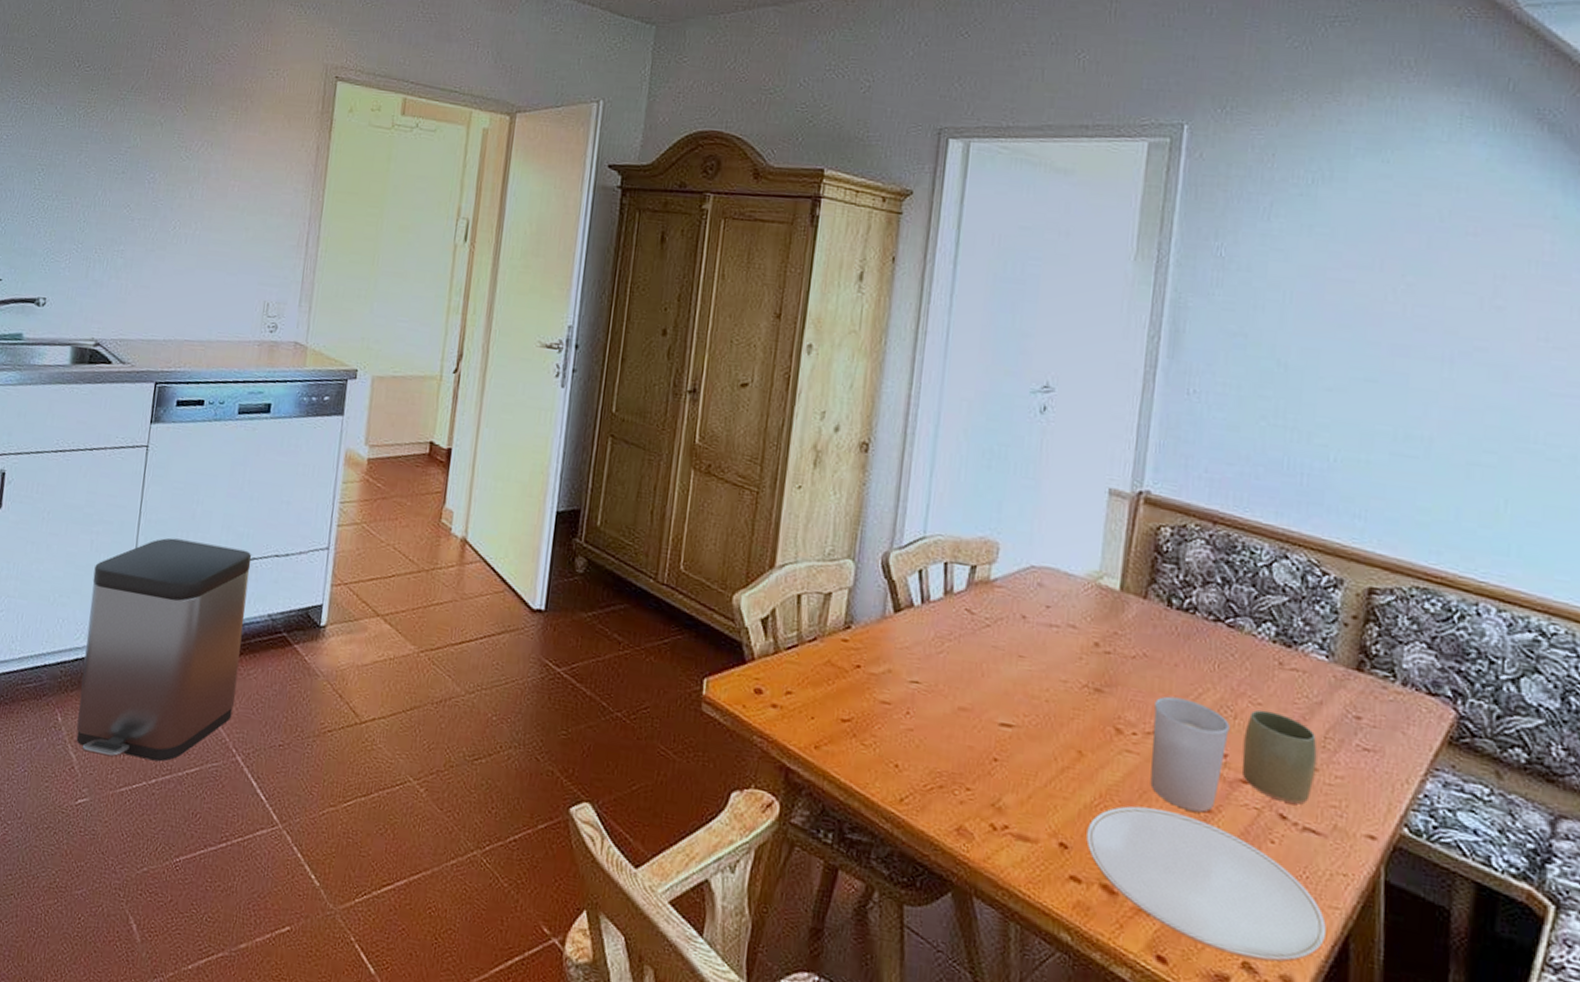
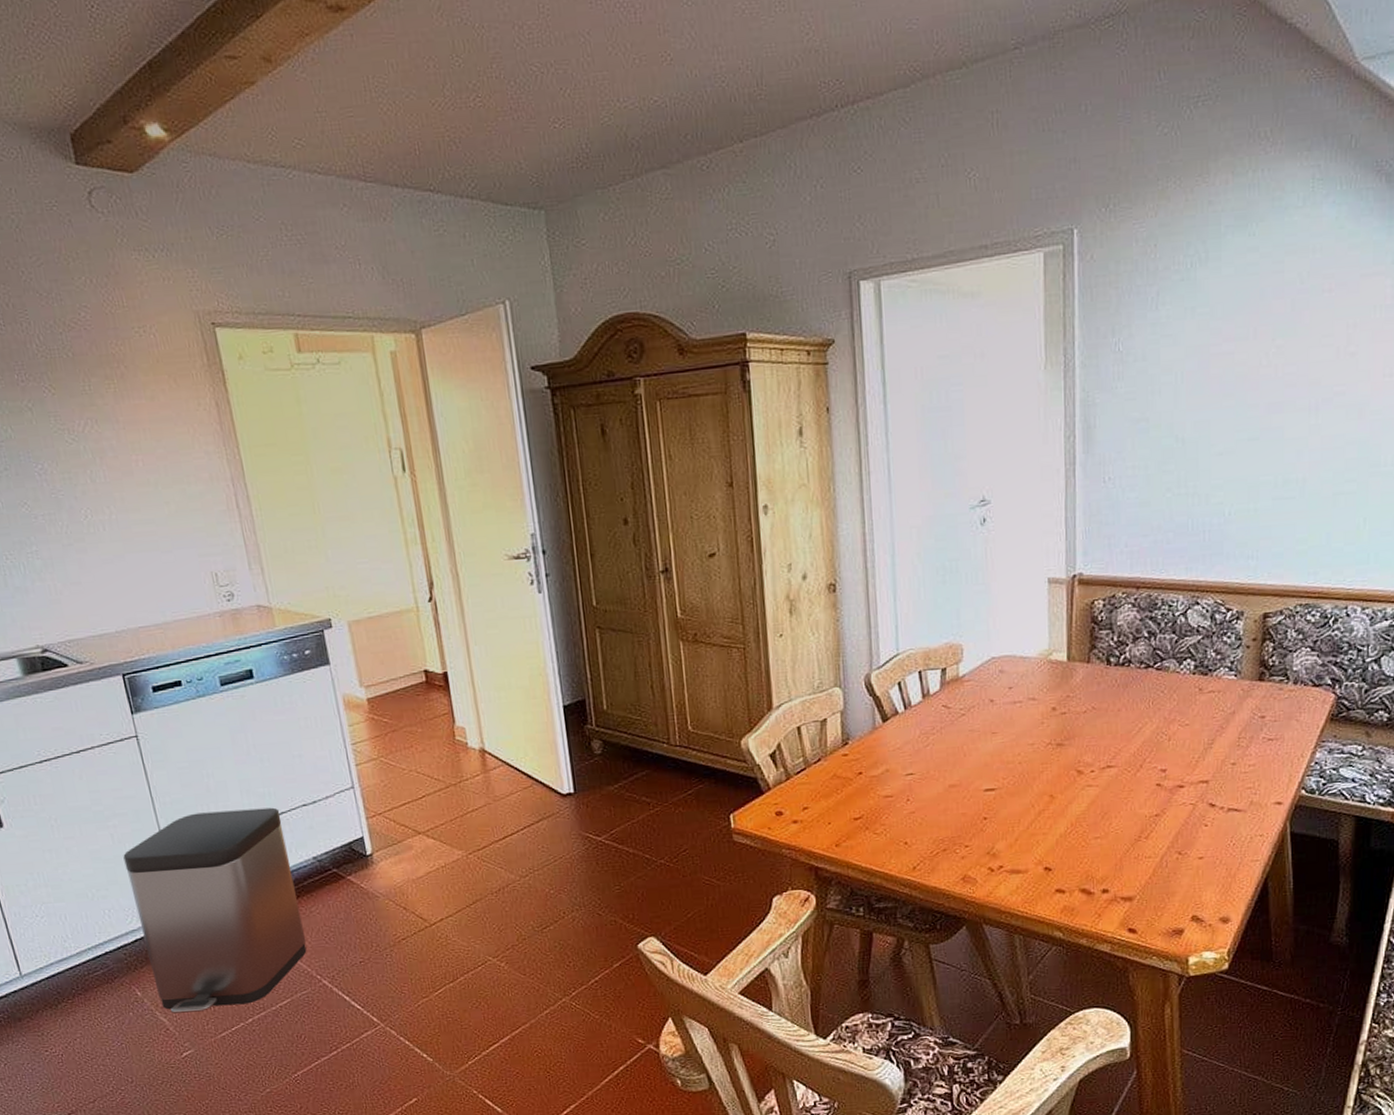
plate: present [1086,806,1326,963] -> none [1065,822,1250,914]
candle holder: present [1150,696,1230,813] -> none [1106,734,1166,819]
mug: present [1241,709,1318,805] -> none [1177,728,1234,794]

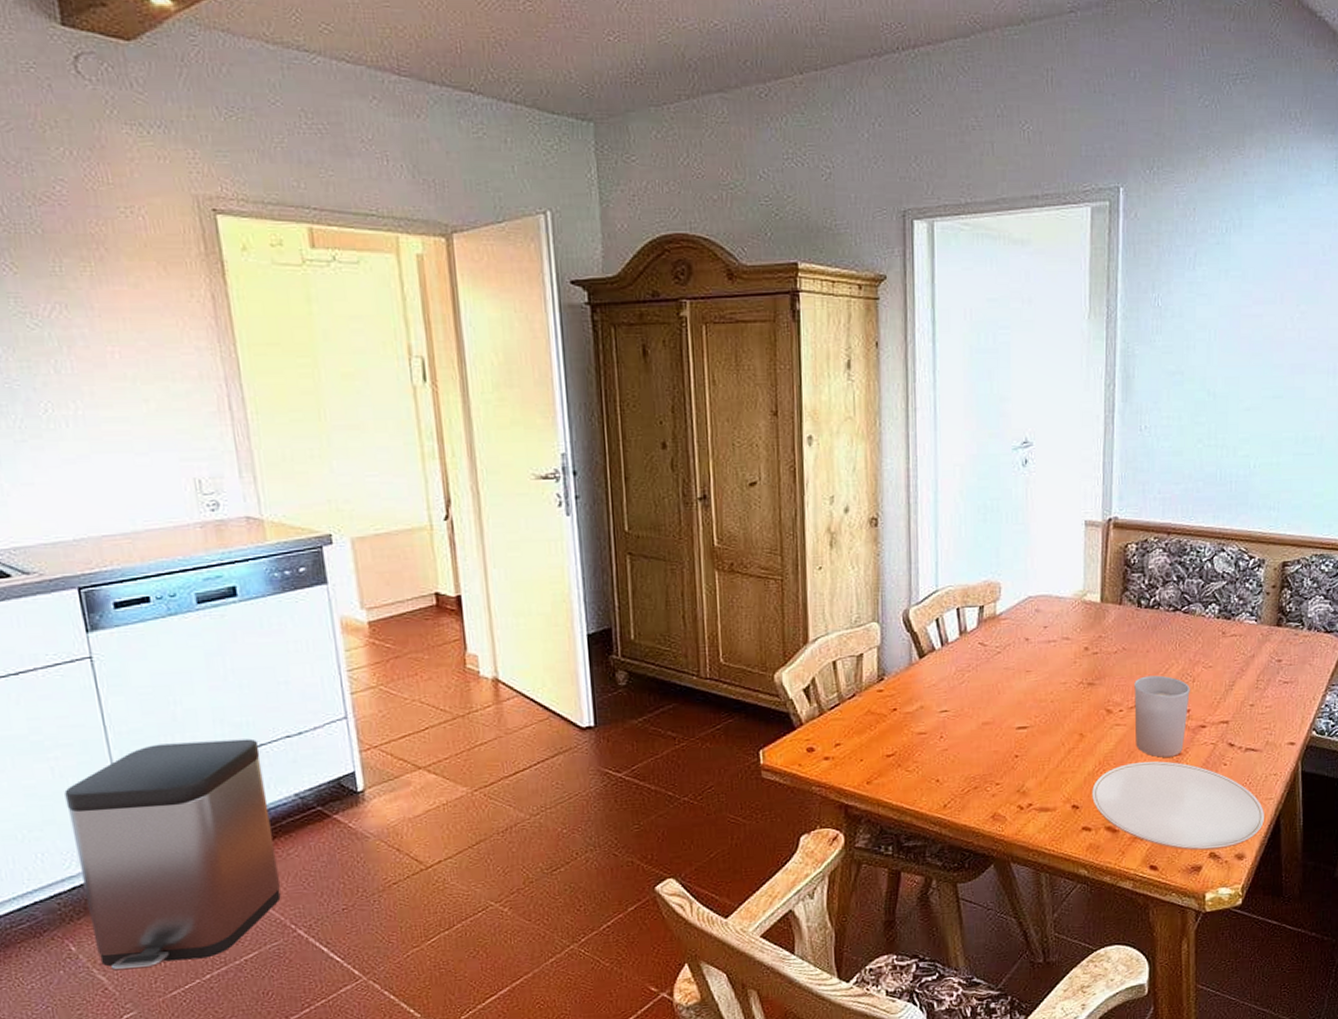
plate: none [1065,822,1250,914] -> present [1092,761,1264,851]
candle holder: none [1106,734,1166,819] -> present [1134,675,1190,758]

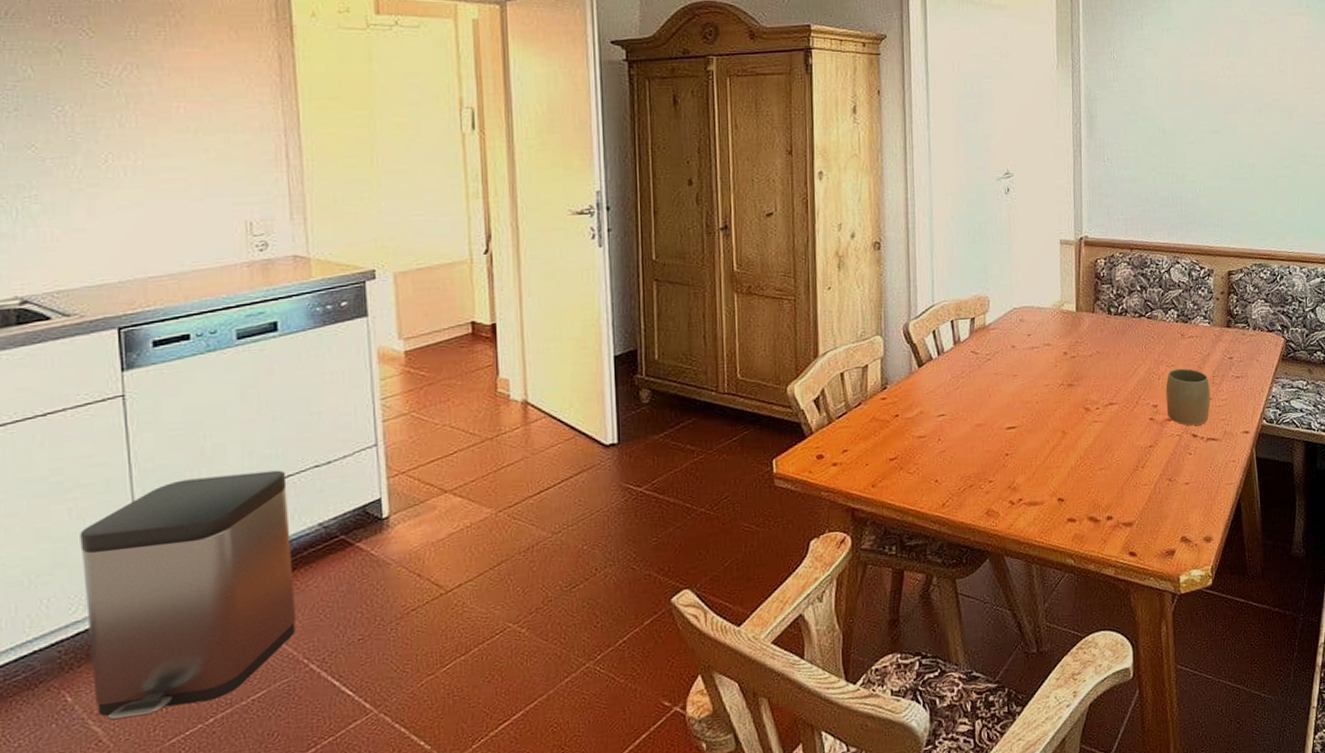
plate: present [1092,761,1264,851] -> none [1075,453,1227,536]
candle holder: present [1134,675,1190,758] -> none [1108,375,1157,450]
mug: none [1200,670,1253,734] -> present [1165,368,1211,426]

